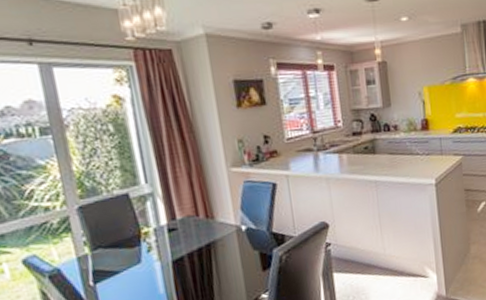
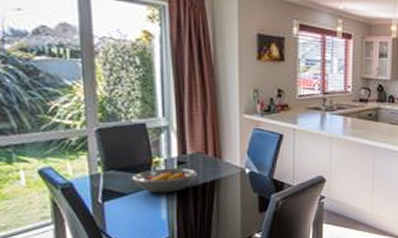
fruit bowl: none [122,234,191,267] -> present [132,168,197,194]

